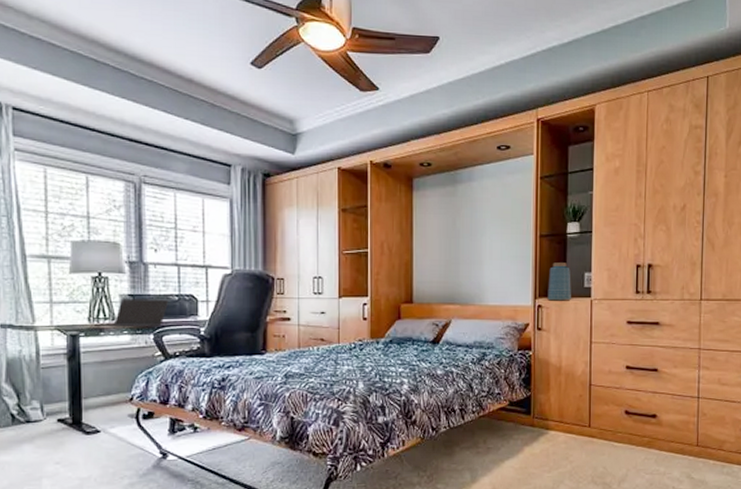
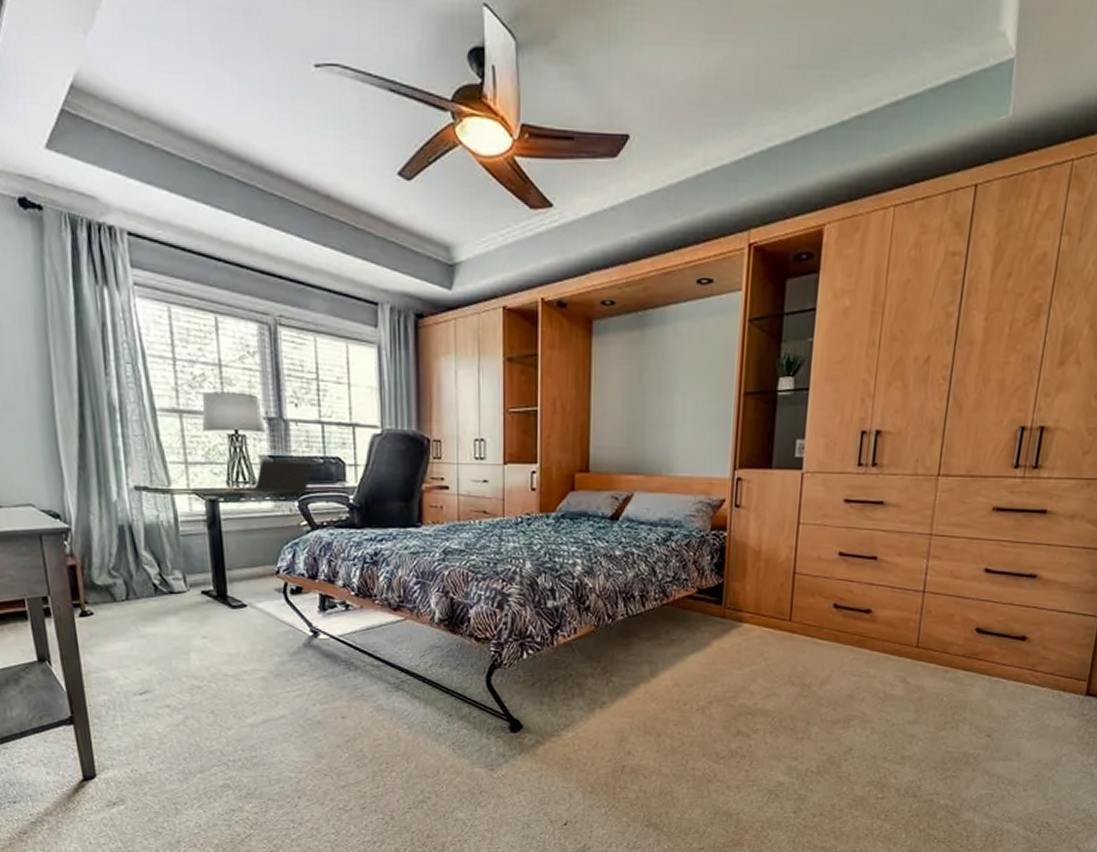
vase: present [547,262,571,302] -> none [749,426,779,475]

